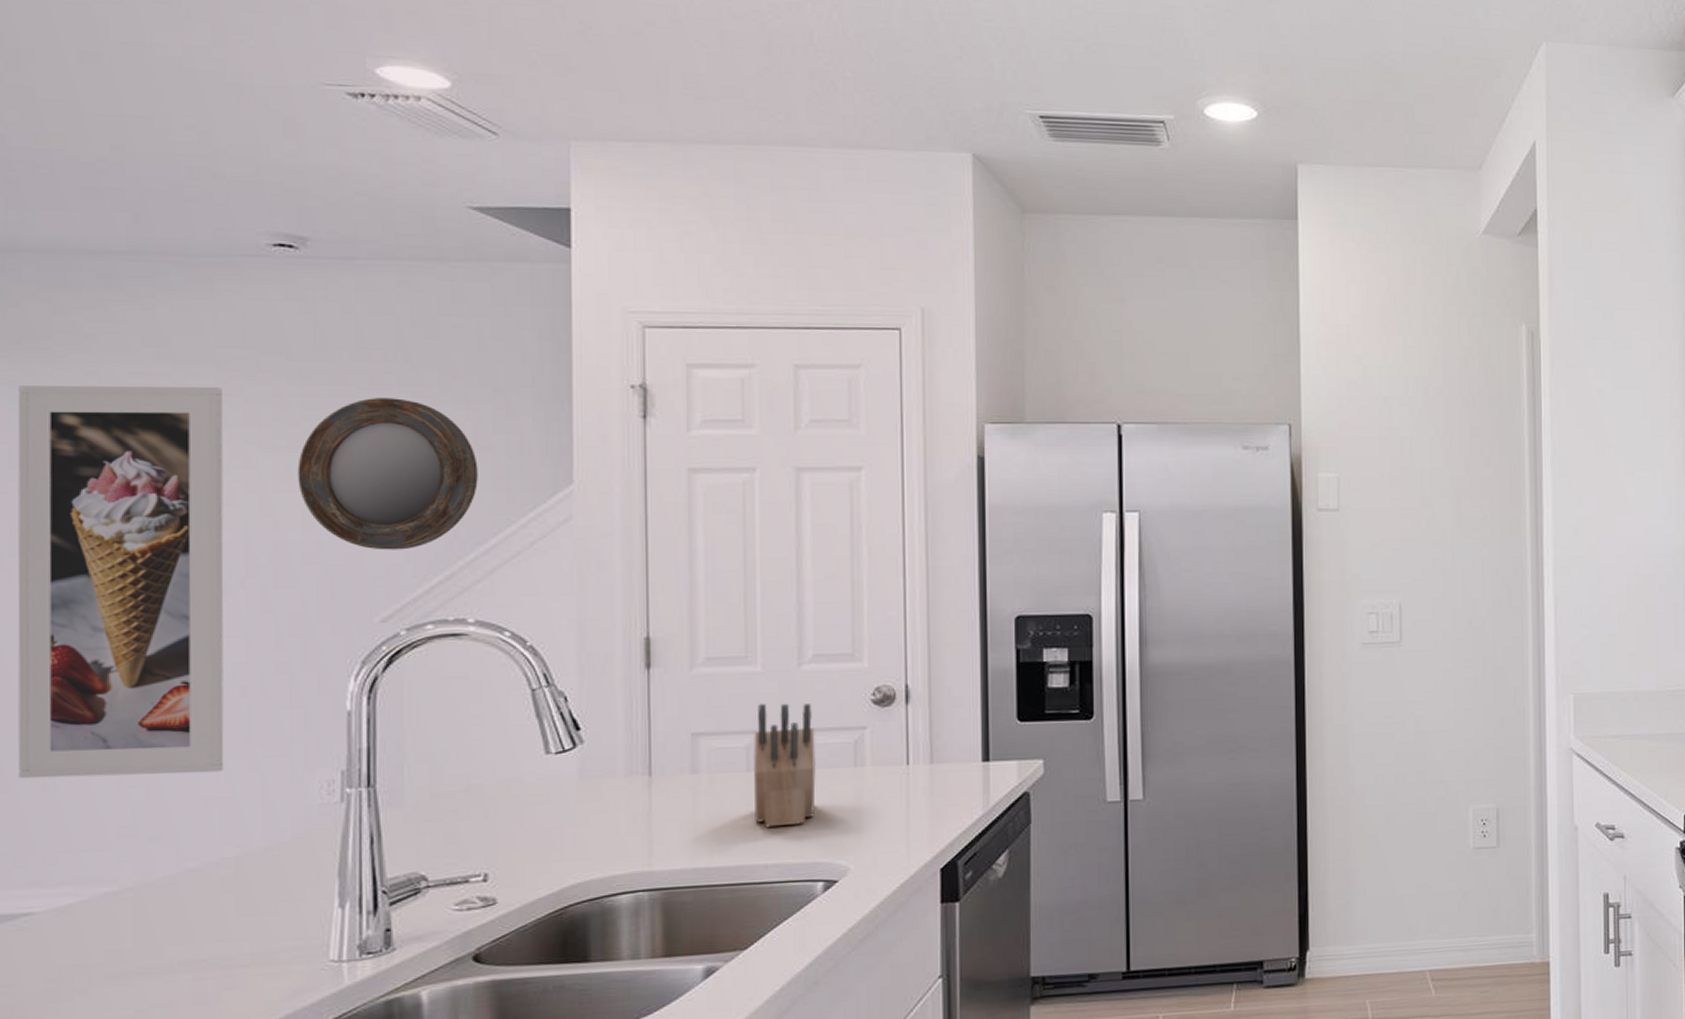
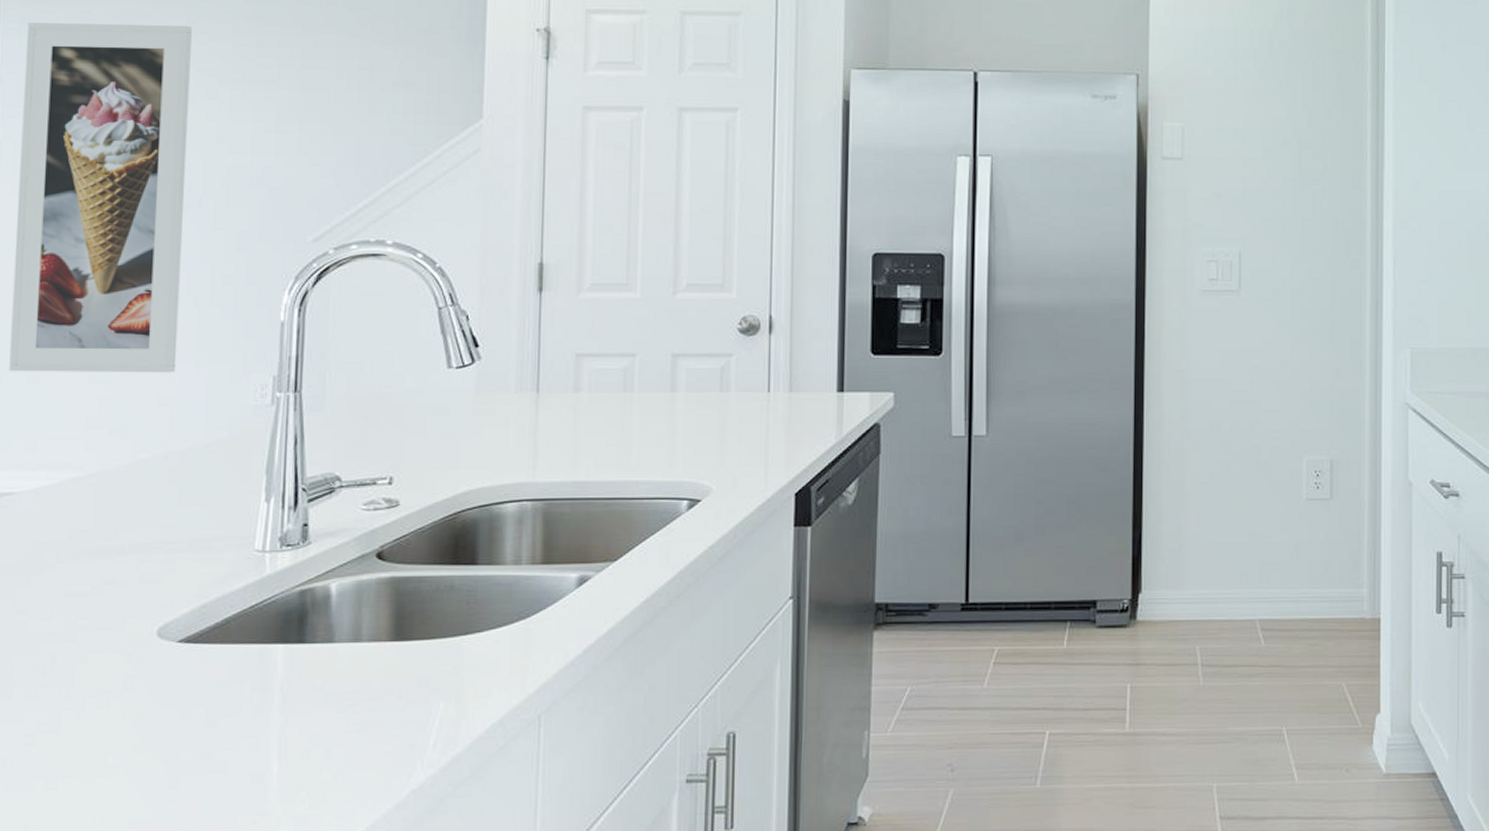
home mirror: present [297,398,478,550] -> none [250,37,402,176]
knife block: present [752,703,816,828] -> none [627,328,686,446]

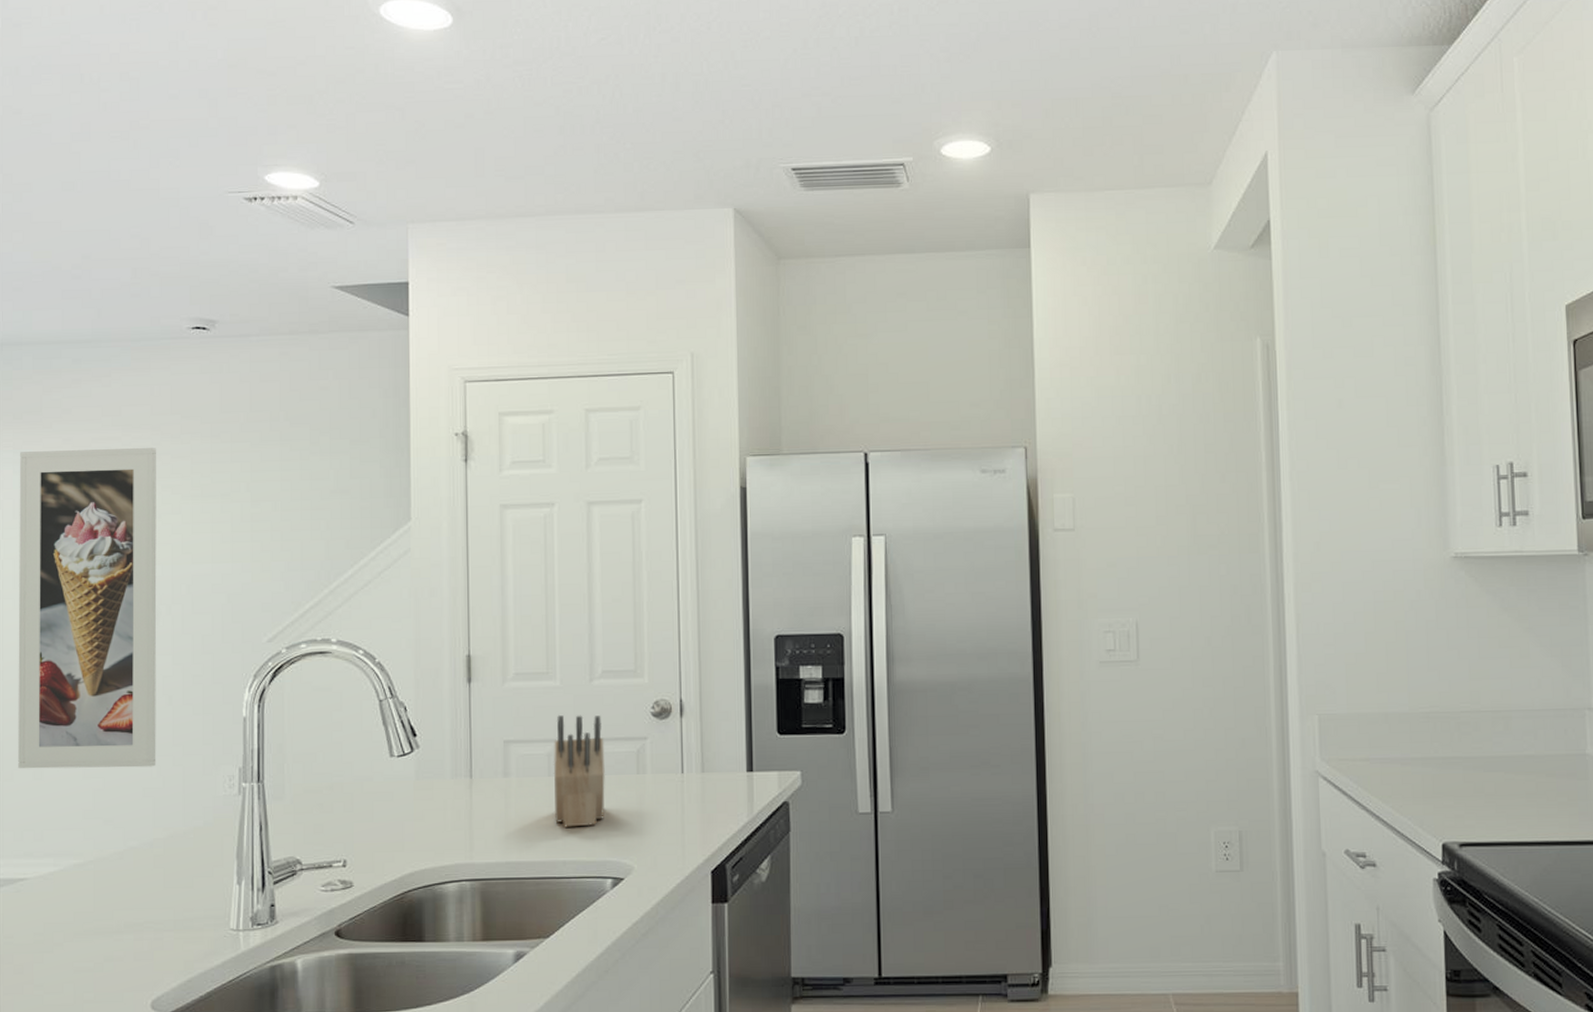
knife block: none [627,328,686,446] -> present [553,714,605,828]

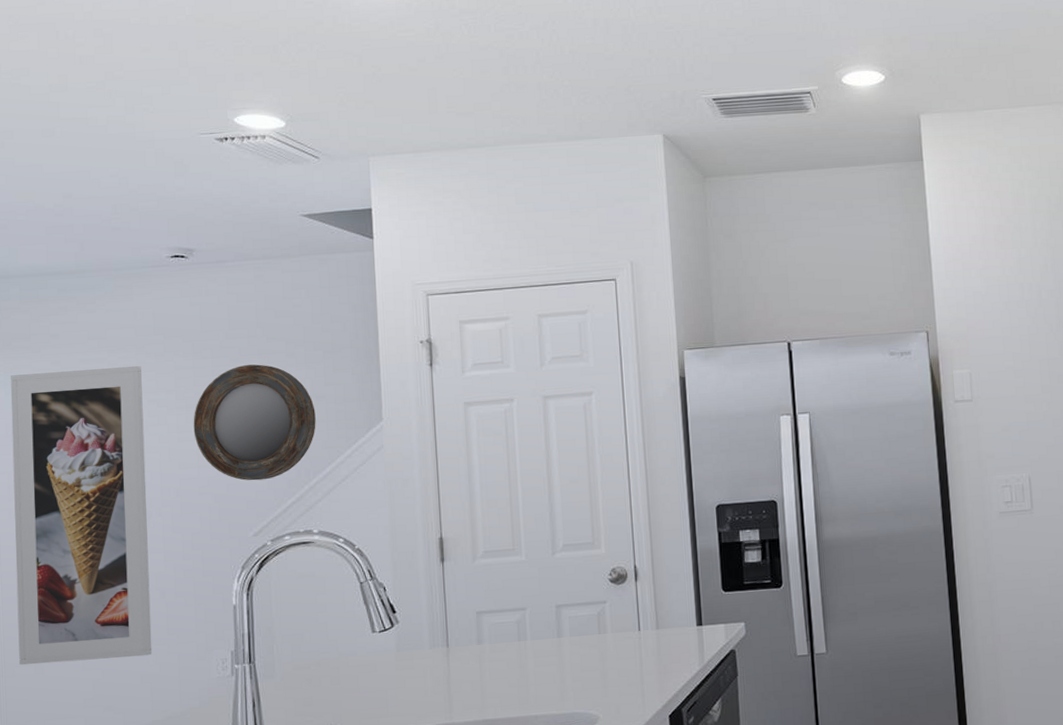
home mirror: none [208,451,339,581] -> present [193,364,316,481]
knife block: present [553,714,605,828] -> none [522,584,571,686]

